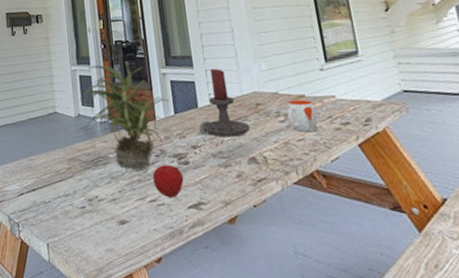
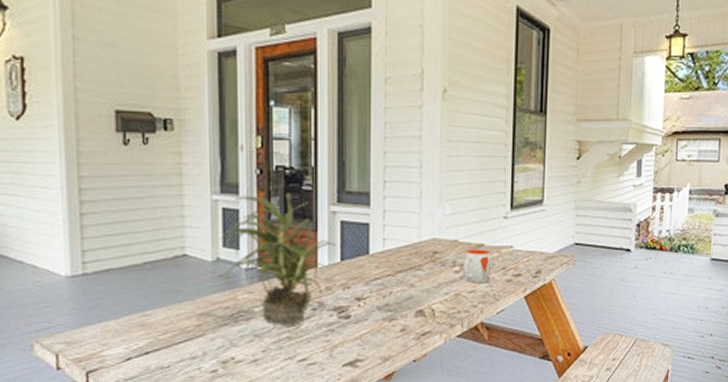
apple: present [152,164,184,198] -> none [305,319,342,356]
candle holder: present [199,69,250,136] -> none [367,210,423,287]

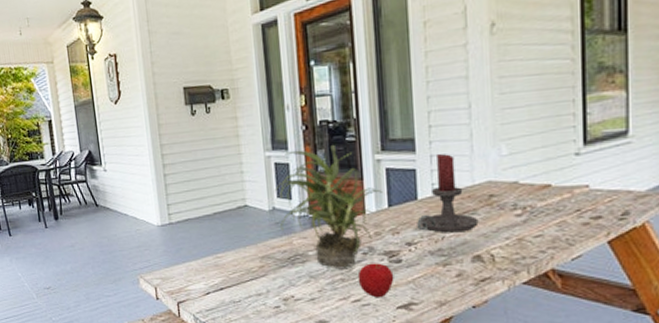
apple: none [305,319,342,356] -> present [357,263,394,298]
candle holder: none [367,210,423,287] -> present [417,154,479,232]
mug: present [464,249,491,284] -> none [527,190,561,228]

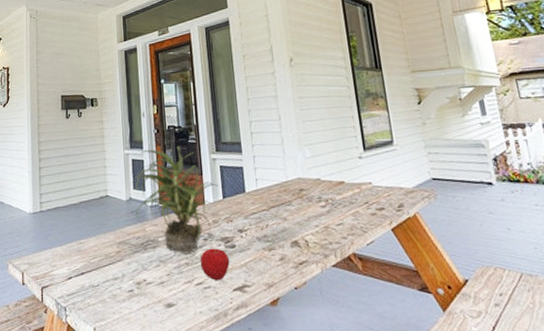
candle holder: present [417,154,479,232] -> none [246,155,294,220]

